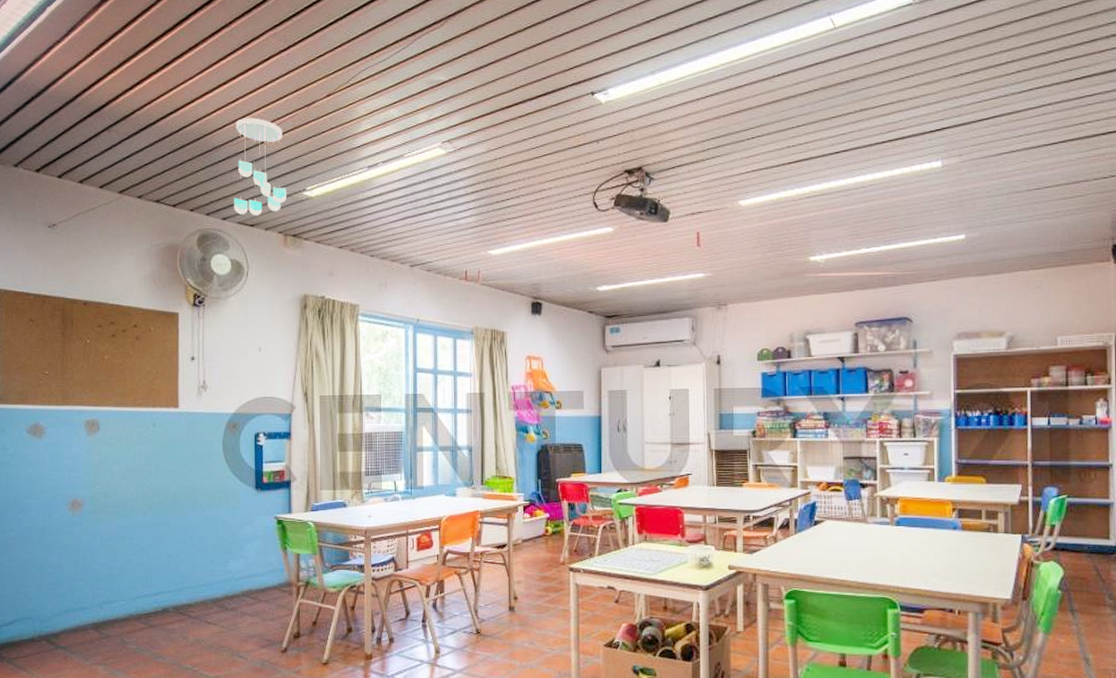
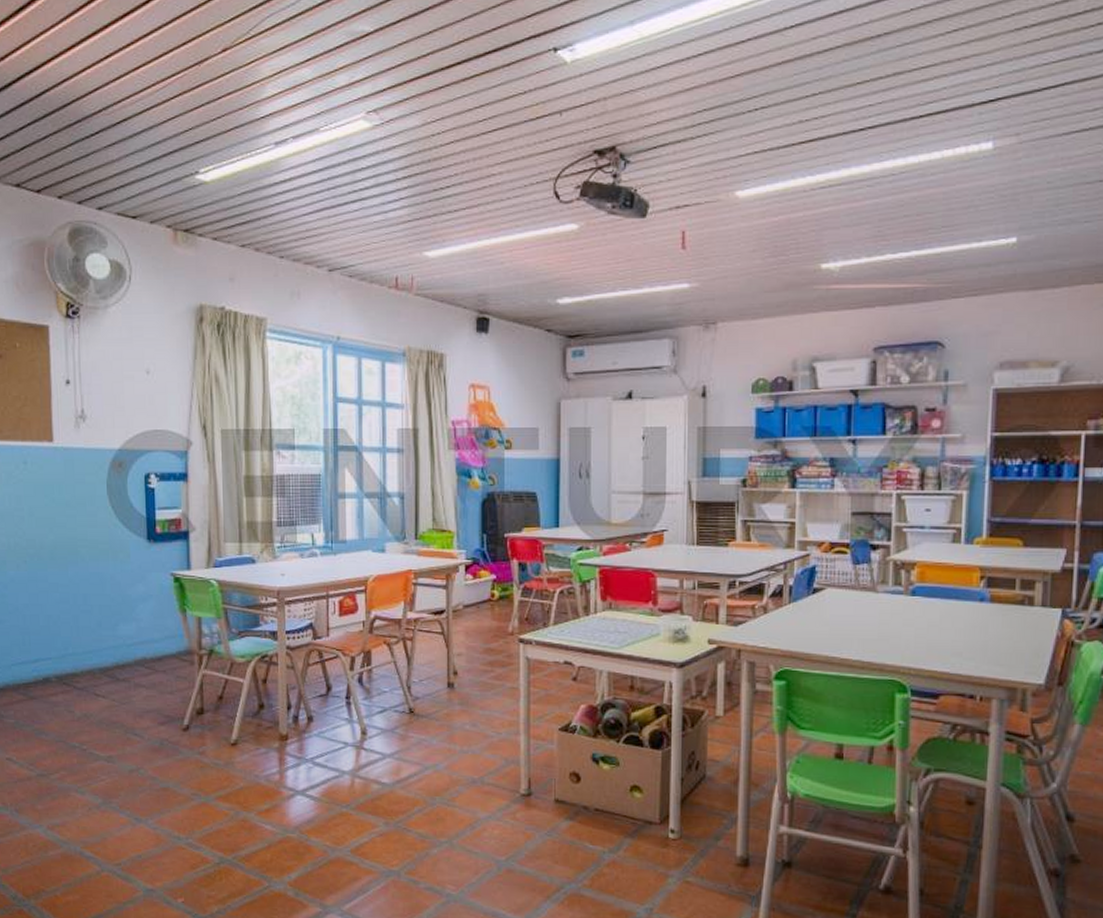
ceiling mobile: present [234,117,286,216] -> none [110,78,175,206]

